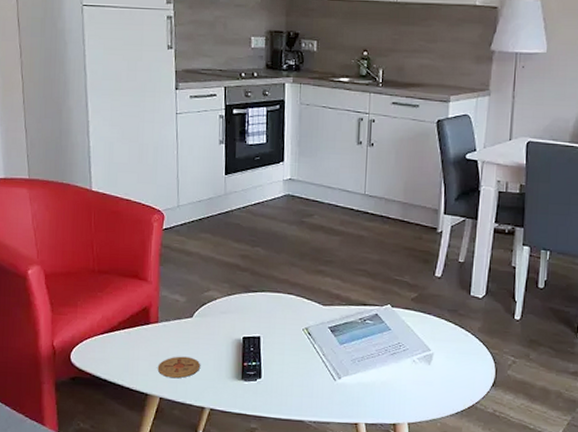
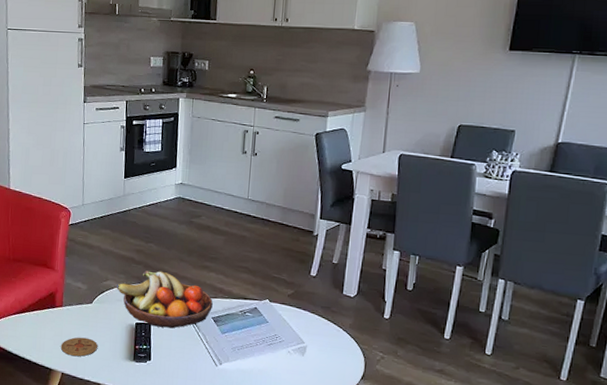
fruit bowl: none [219,278,329,342] -> present [116,270,213,329]

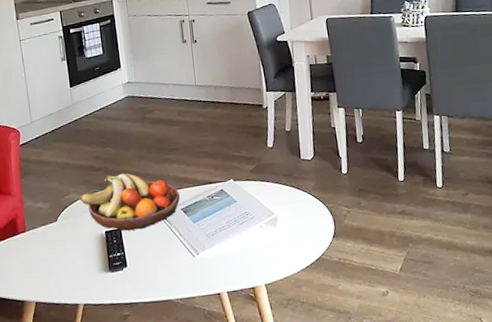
coaster: present [60,337,97,357] -> none [30,258,69,282]

